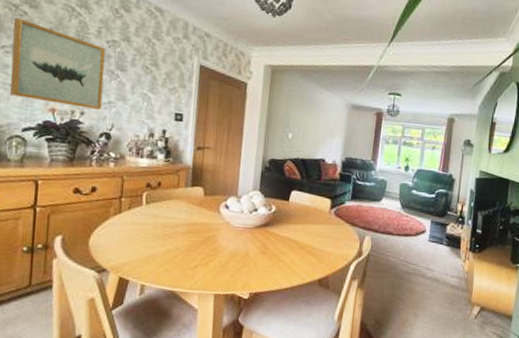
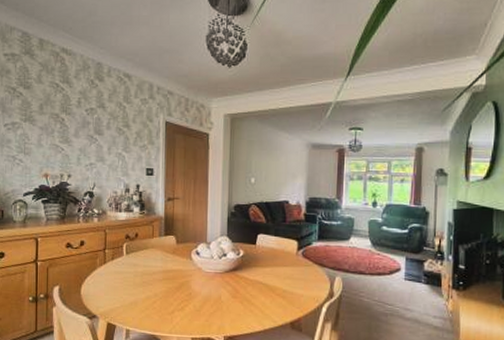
wall art: present [9,18,106,110] -> none [12,99,86,171]

